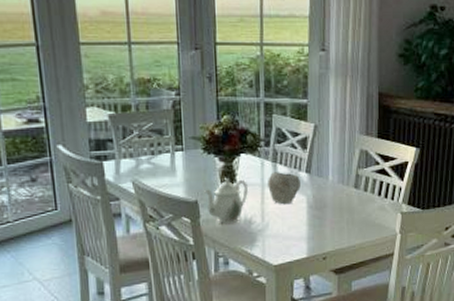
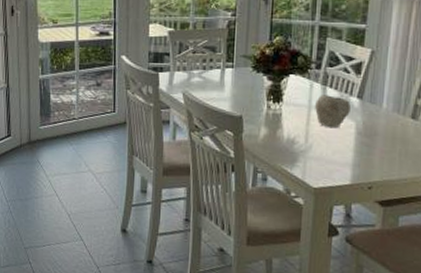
teapot: present [204,178,249,224] -> none [250,97,295,142]

